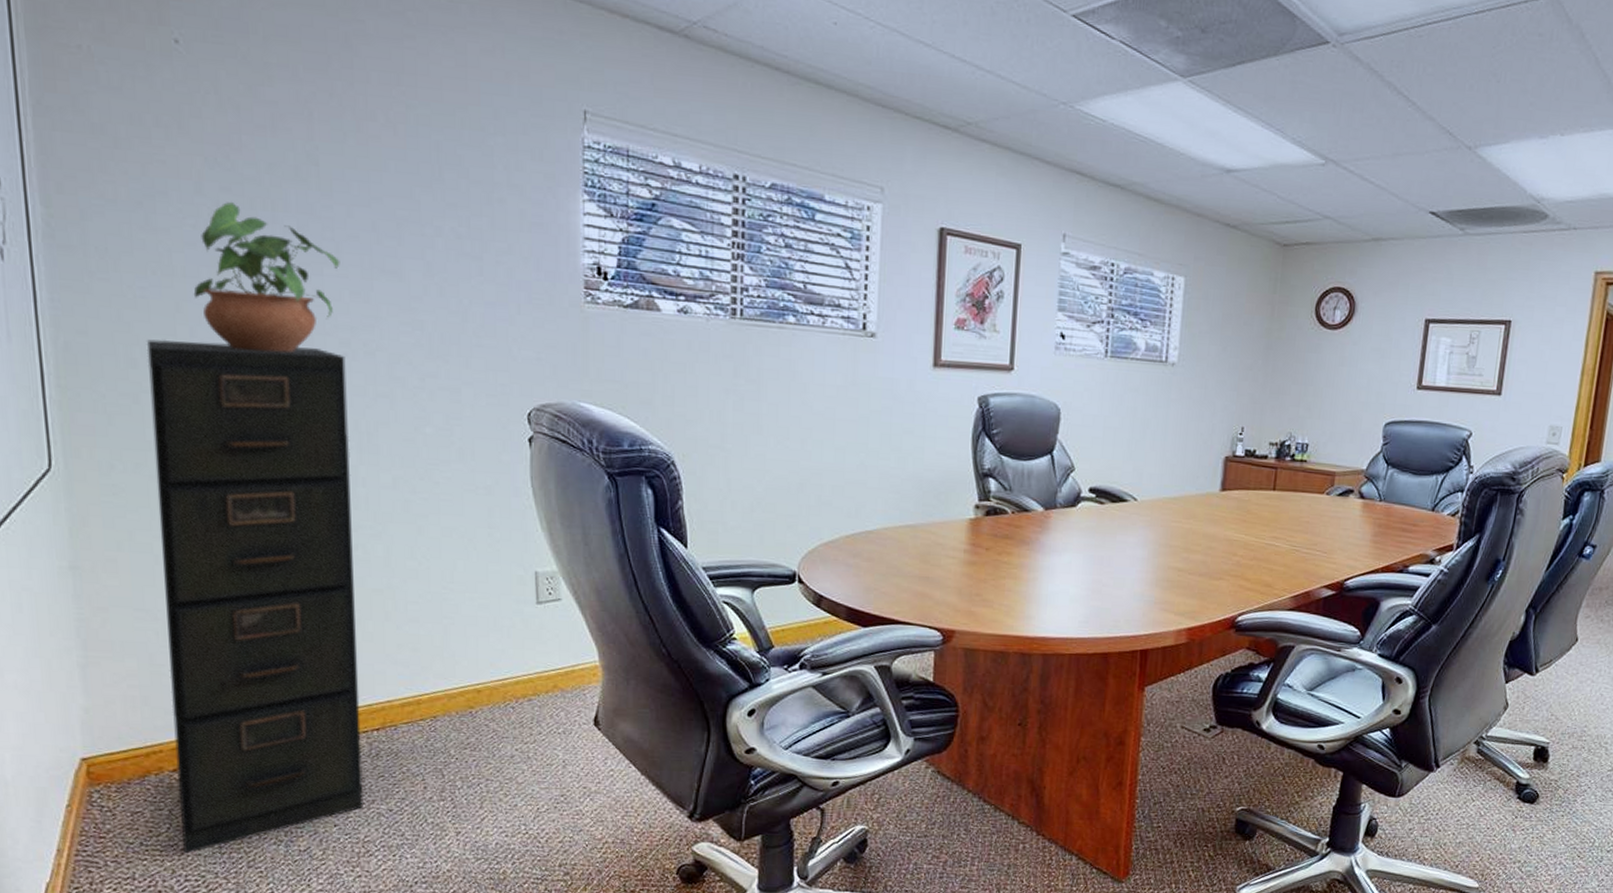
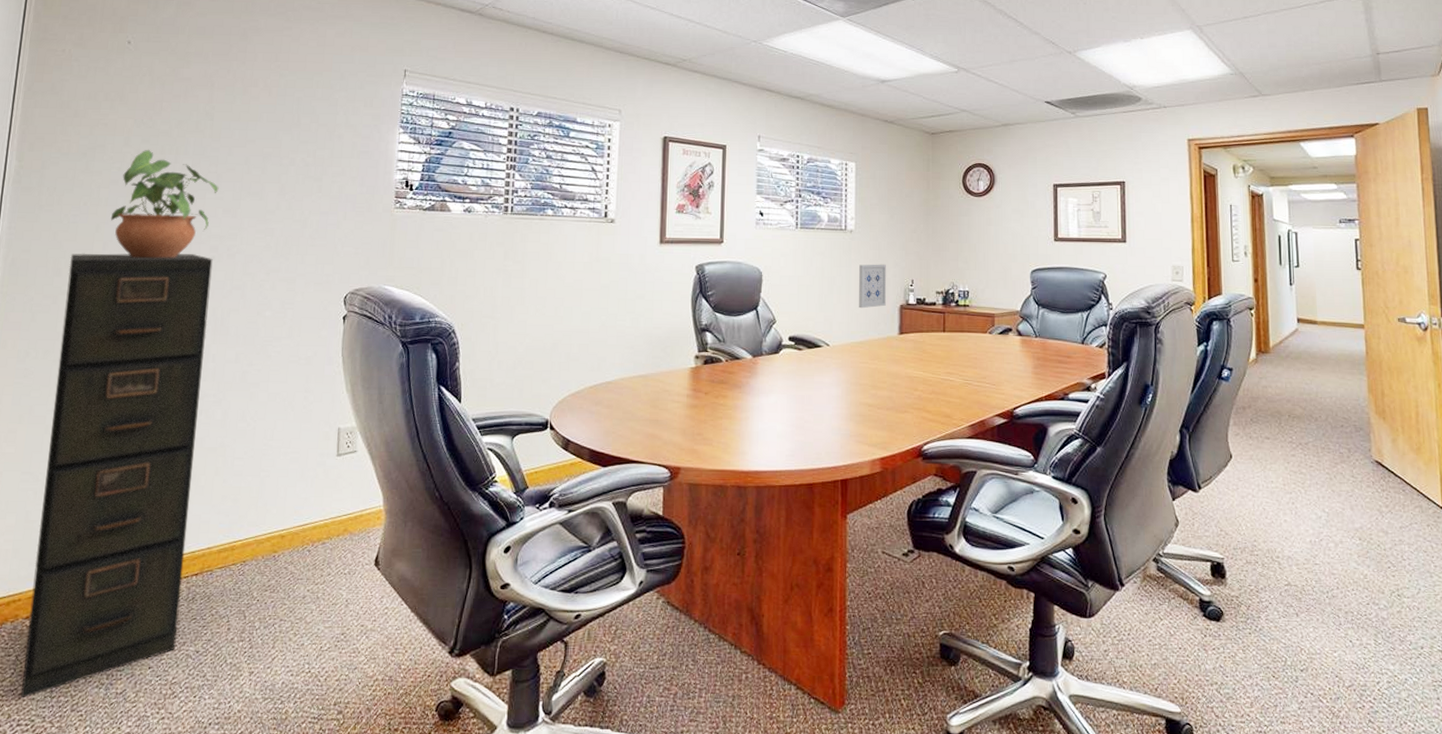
wall art: none [1176,405,1212,459] -> present [859,264,886,309]

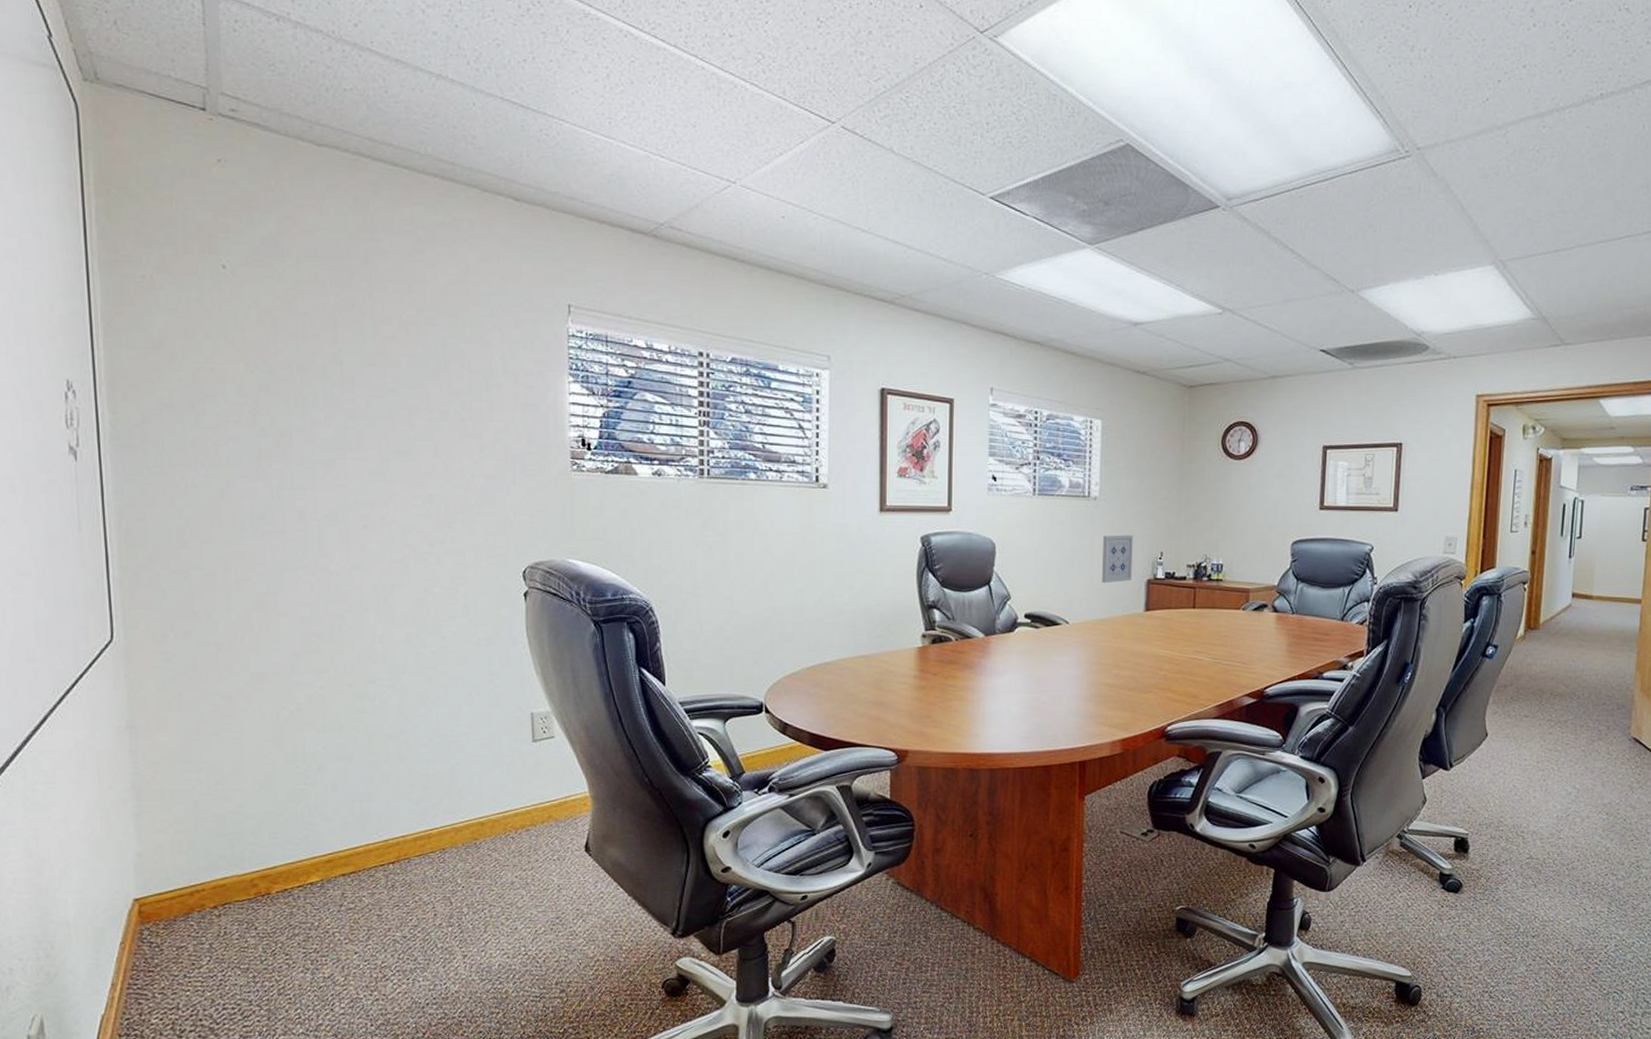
filing cabinet: present [21,253,213,699] -> none [195,521,381,984]
potted plant: present [110,149,219,259] -> none [236,399,361,529]

